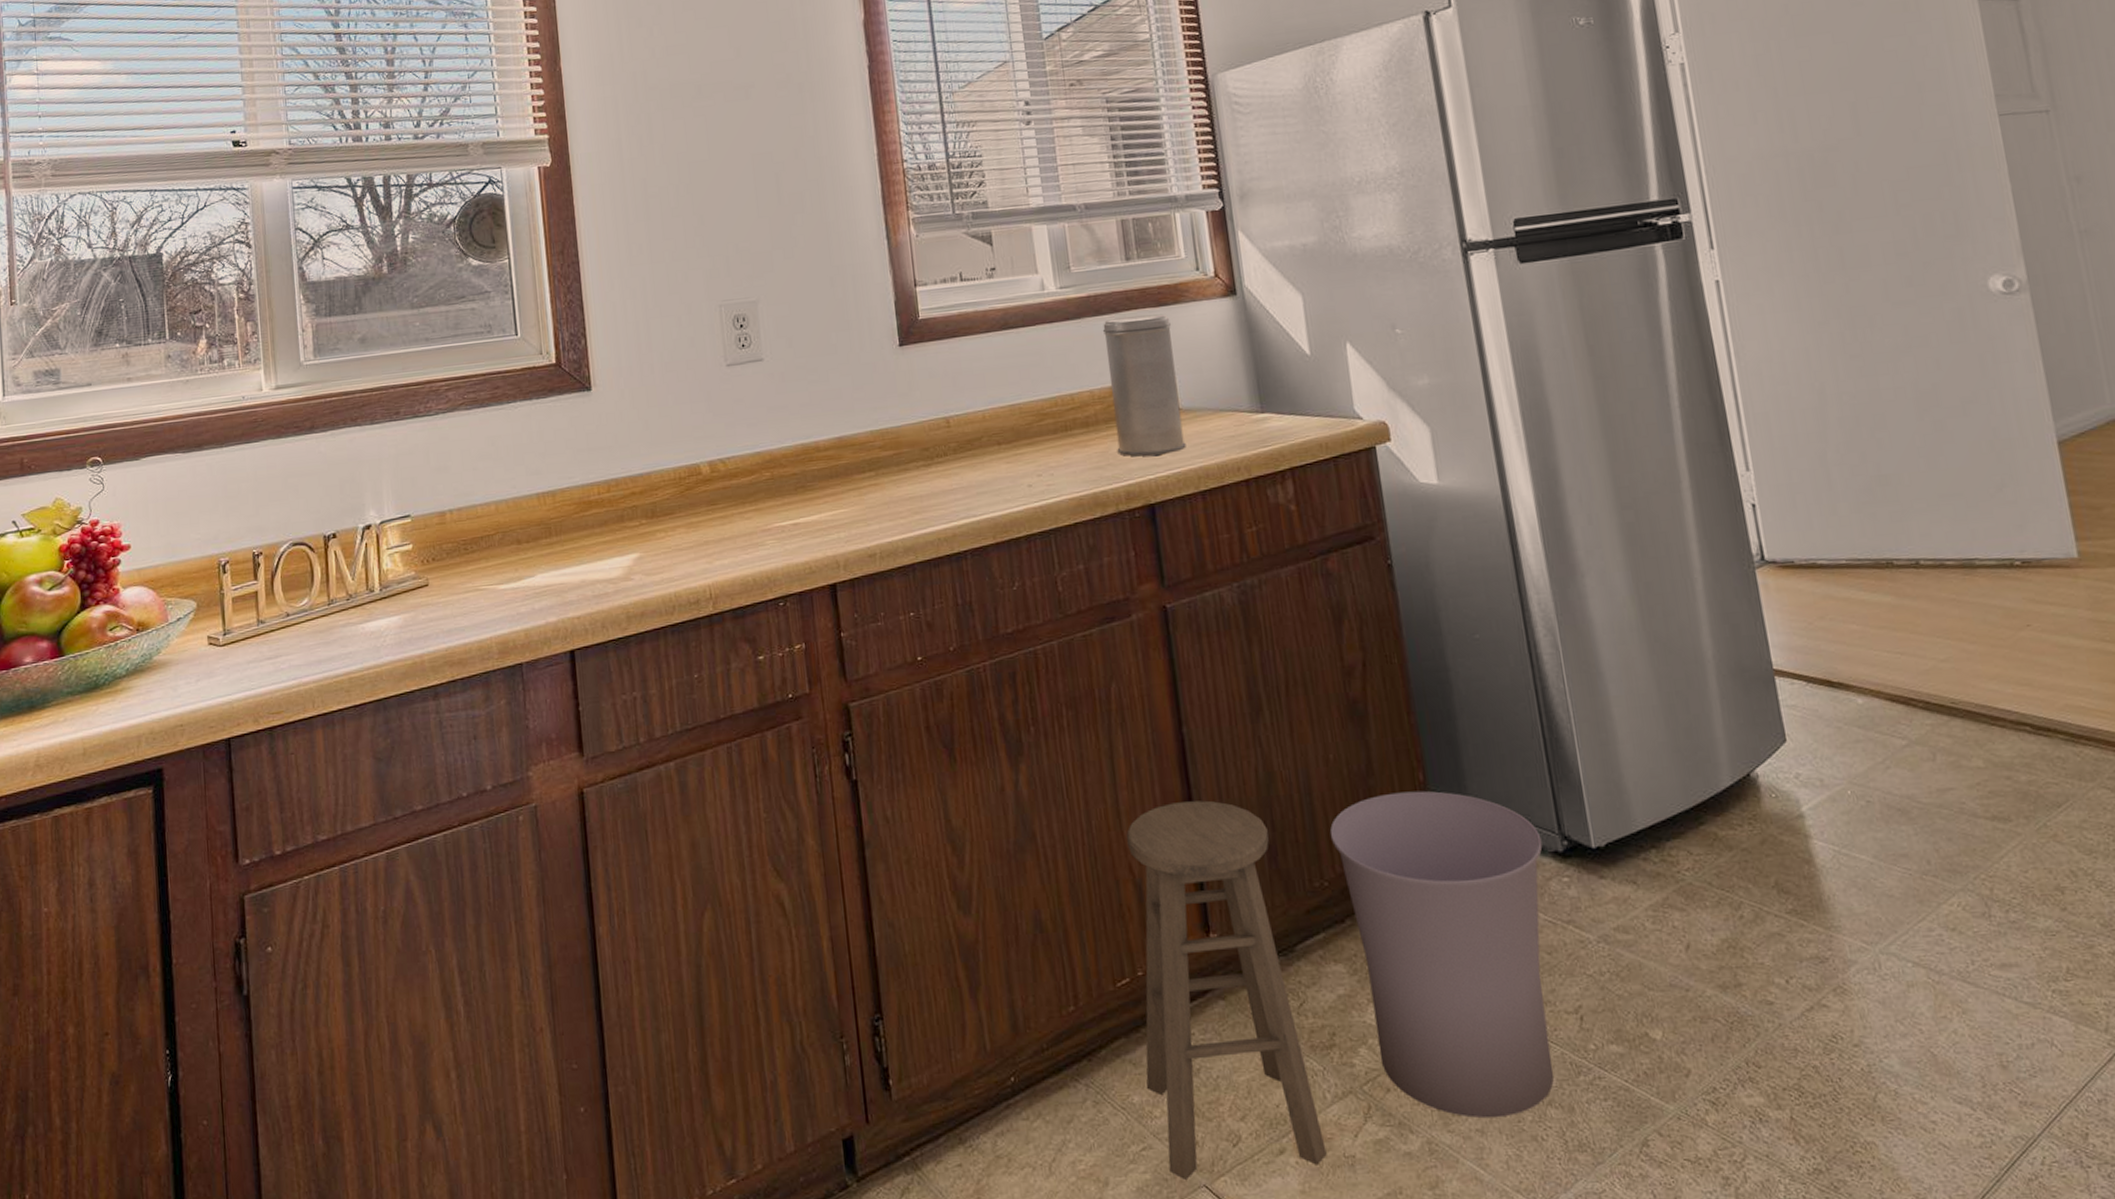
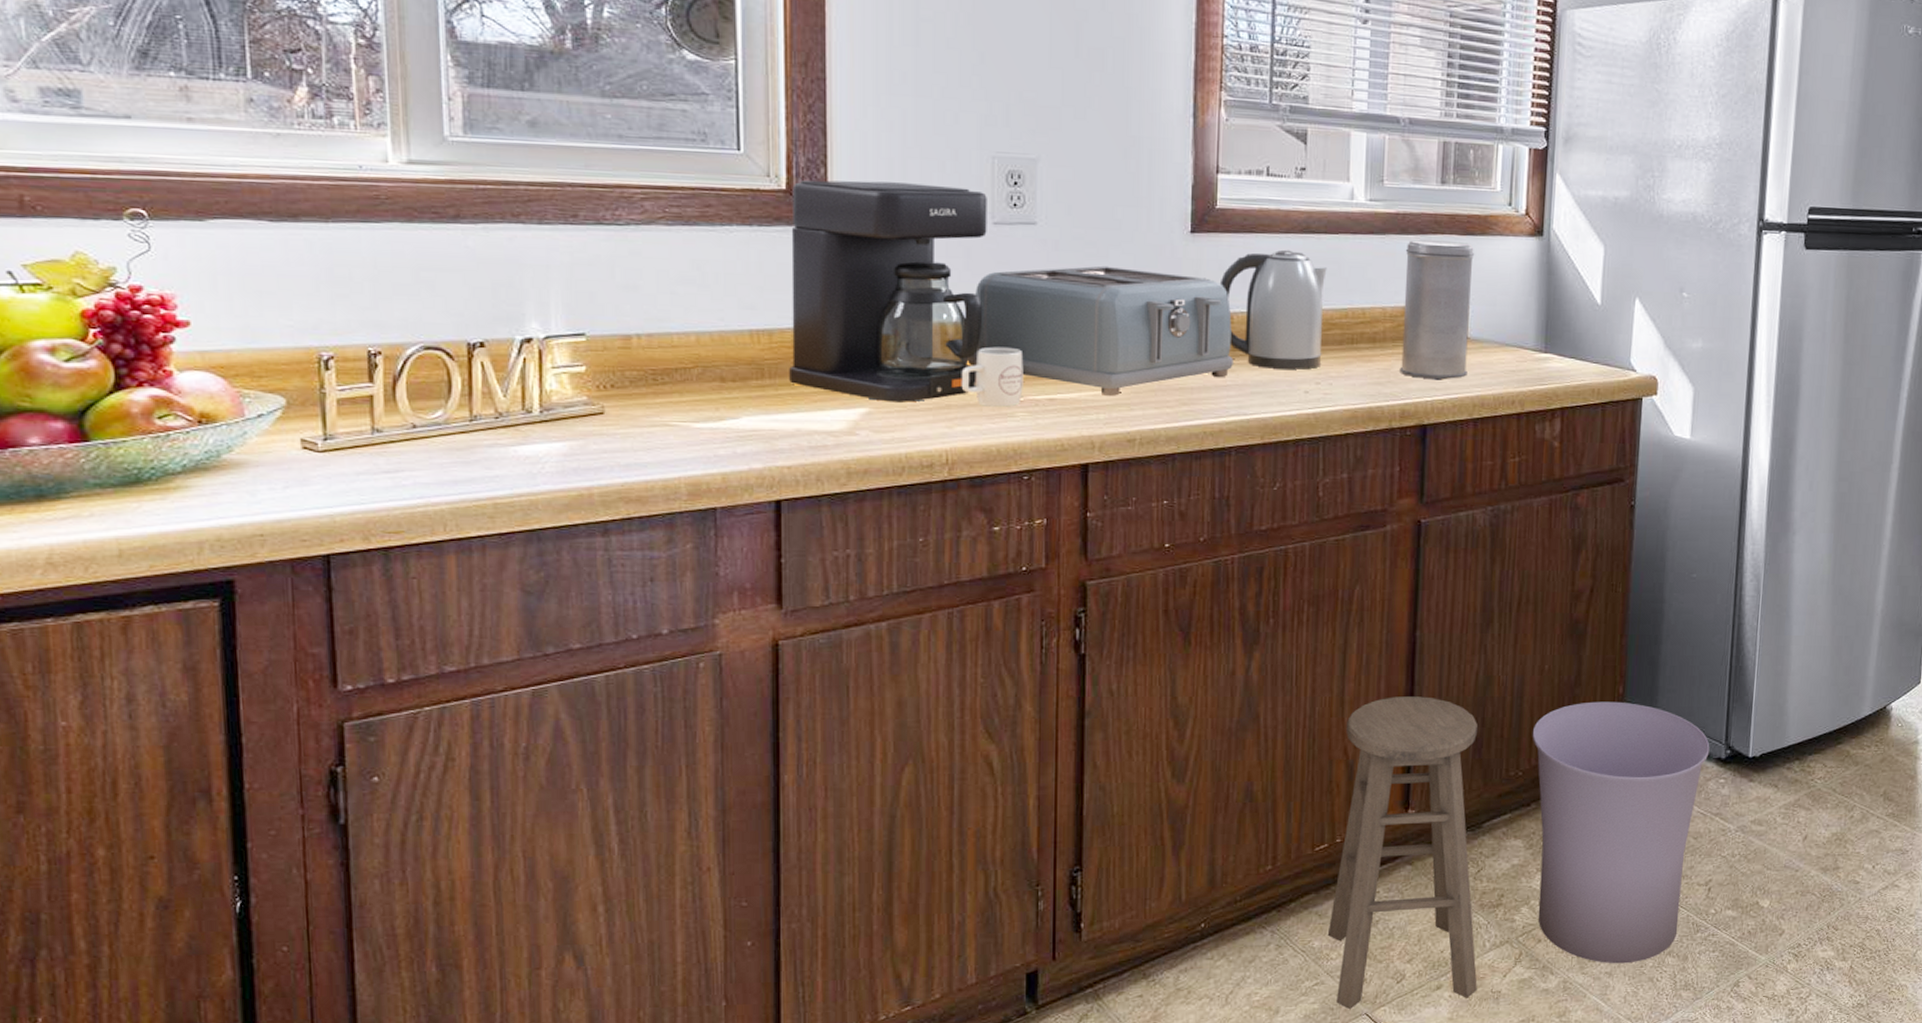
coffee maker: none [560,337,729,546] -> present [789,179,987,404]
mug: none [714,478,770,540] -> present [961,346,1024,408]
toaster: none [718,387,956,515] -> present [967,265,1234,397]
kettle: none [932,348,1039,467] -> present [1219,249,1327,370]

